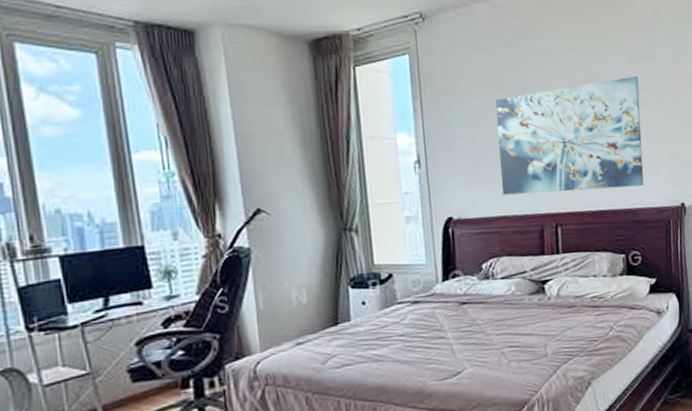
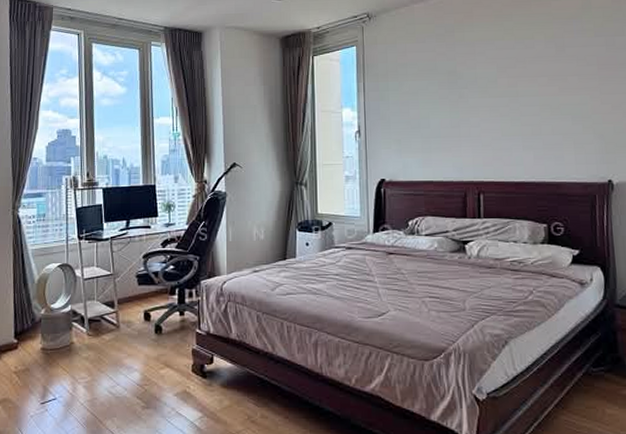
wall art: present [495,75,644,195] -> none [427,61,568,163]

